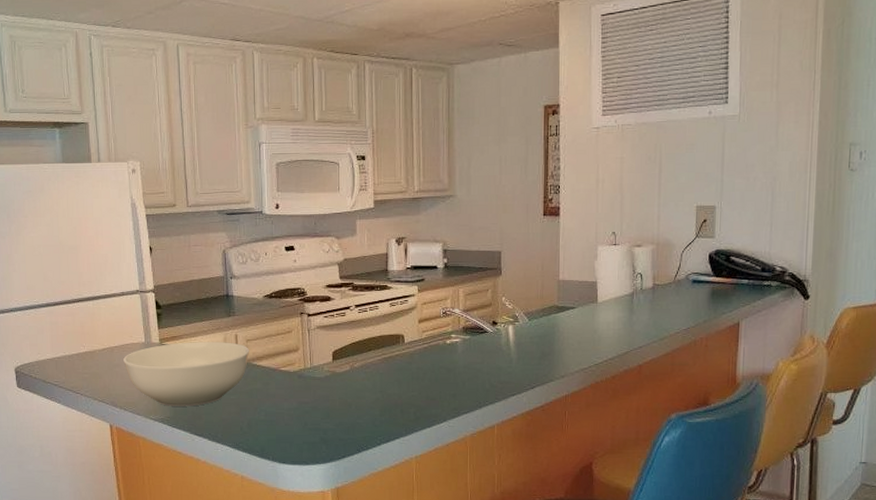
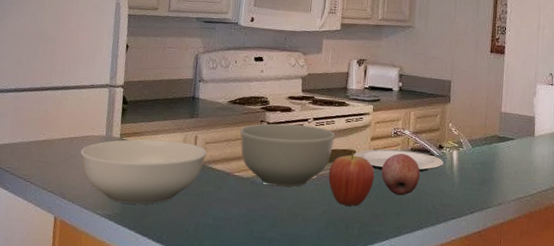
bowl: none [280,314,381,378] -> present [240,123,336,187]
fruit: none [377,336,426,391] -> present [328,151,375,206]
plate: none [401,330,499,352] -> present [353,149,443,173]
fruit: none [433,334,475,377] -> present [381,153,421,196]

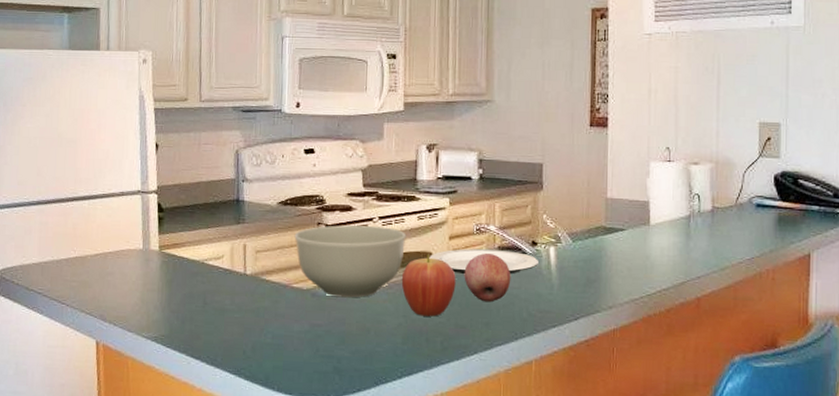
bowl: present [80,139,208,205] -> none [117,250,259,324]

